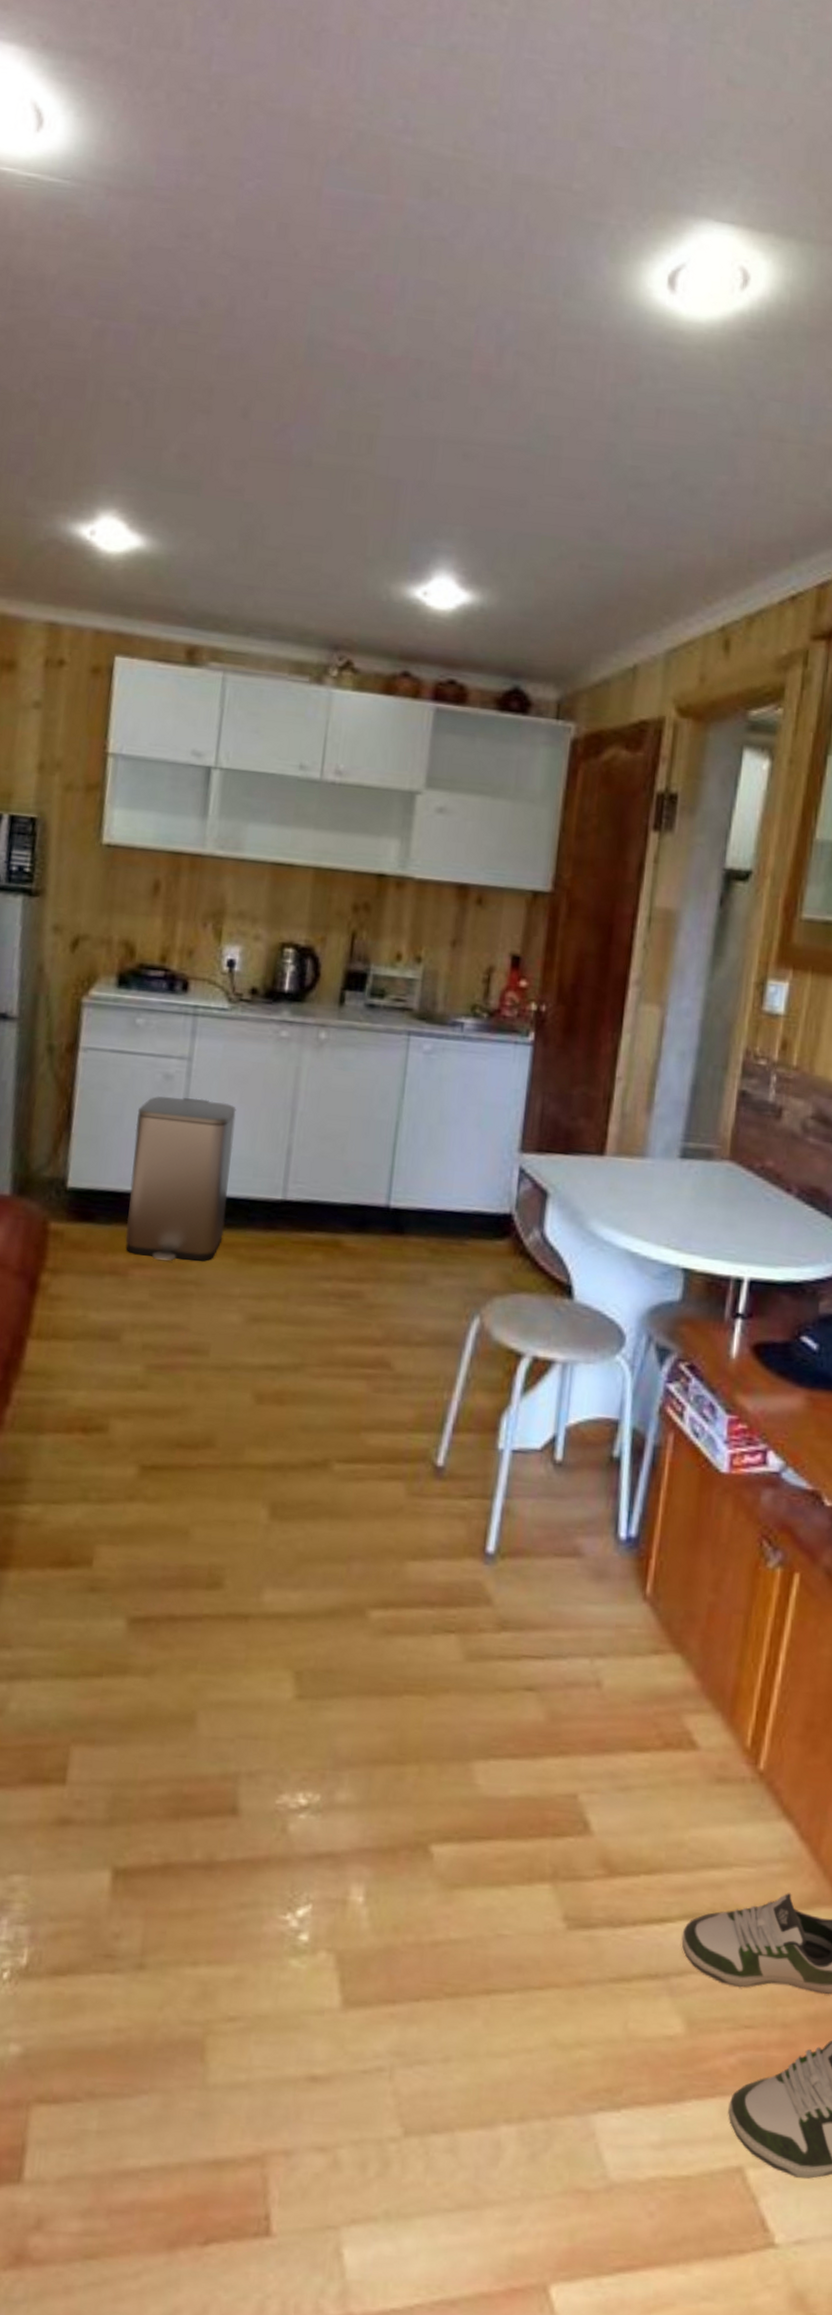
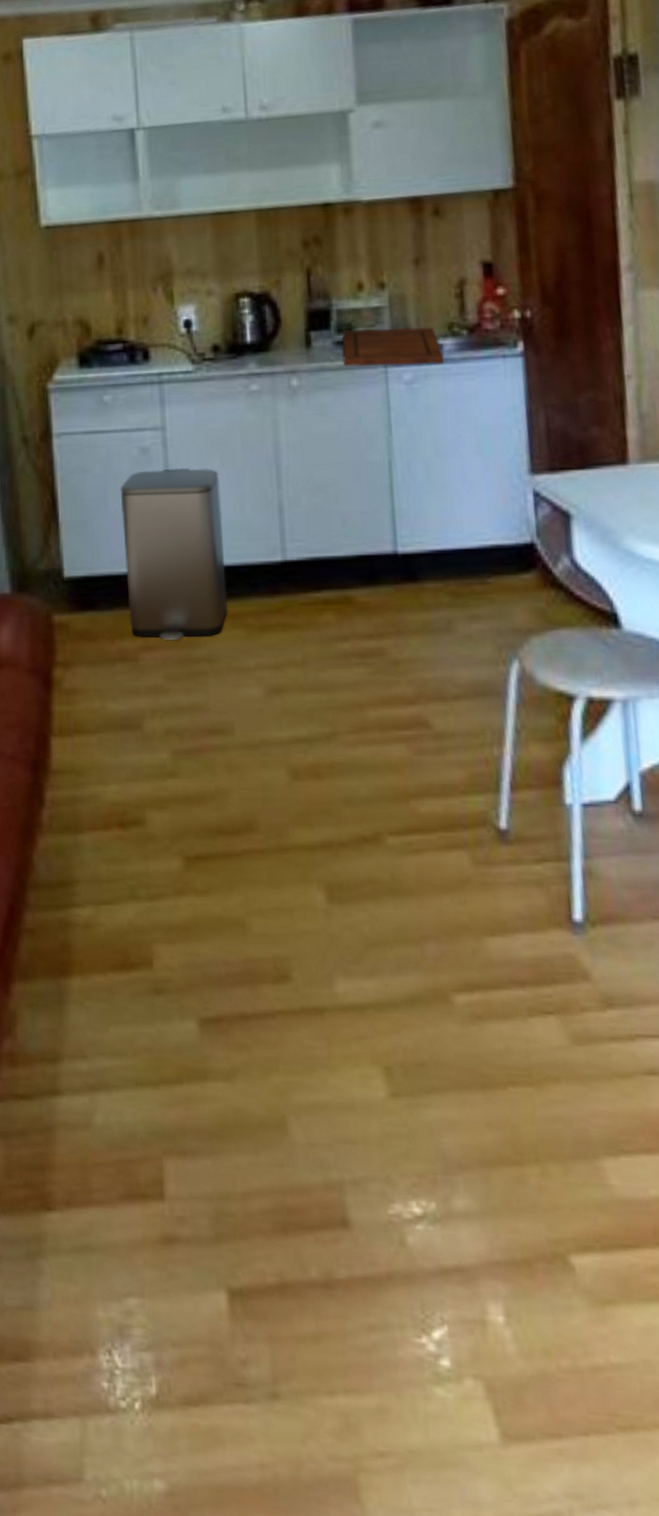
cutting board: none [370,994,464,1041] -> present [342,327,445,367]

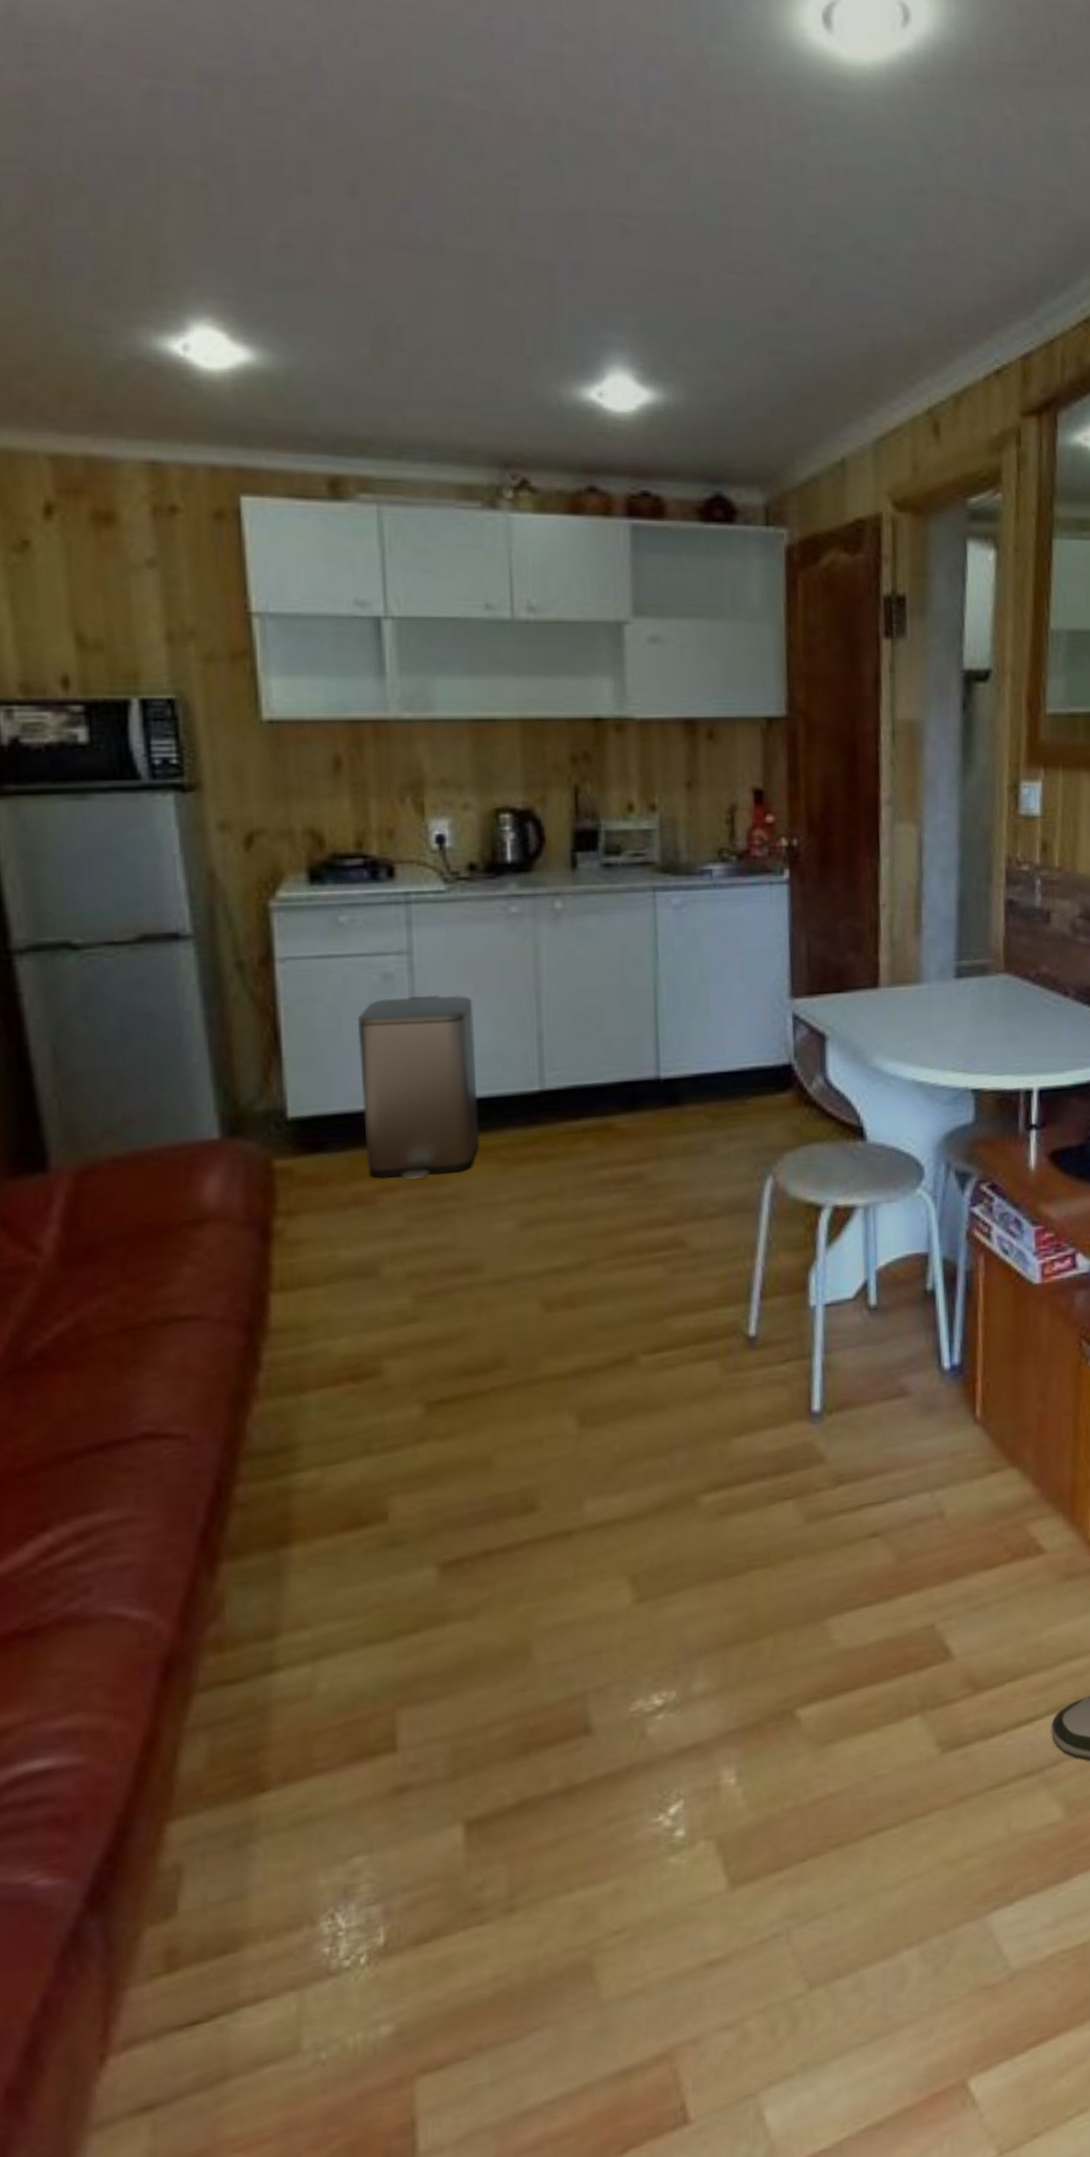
cutting board: present [342,327,445,367] -> none [609,851,714,891]

